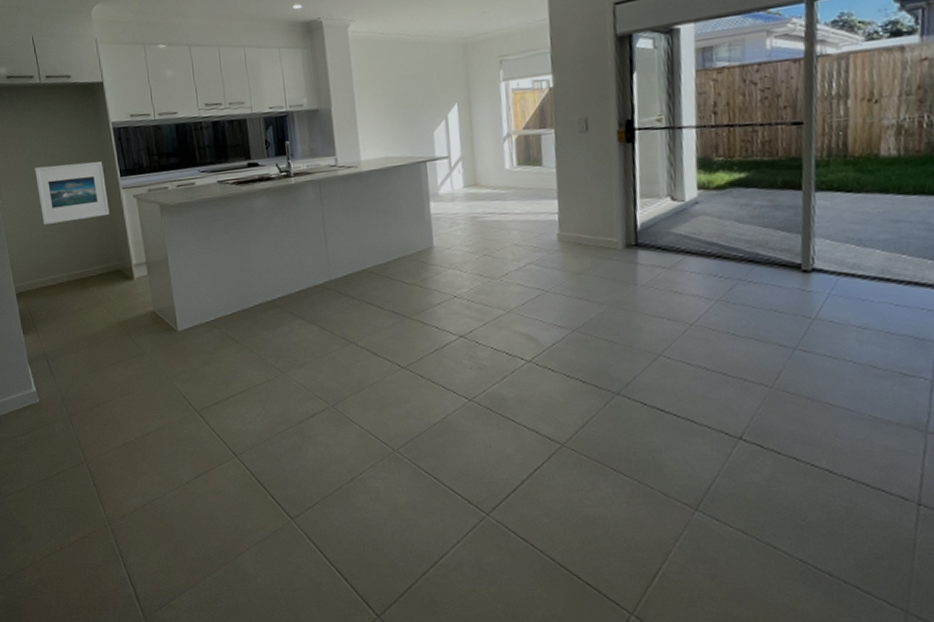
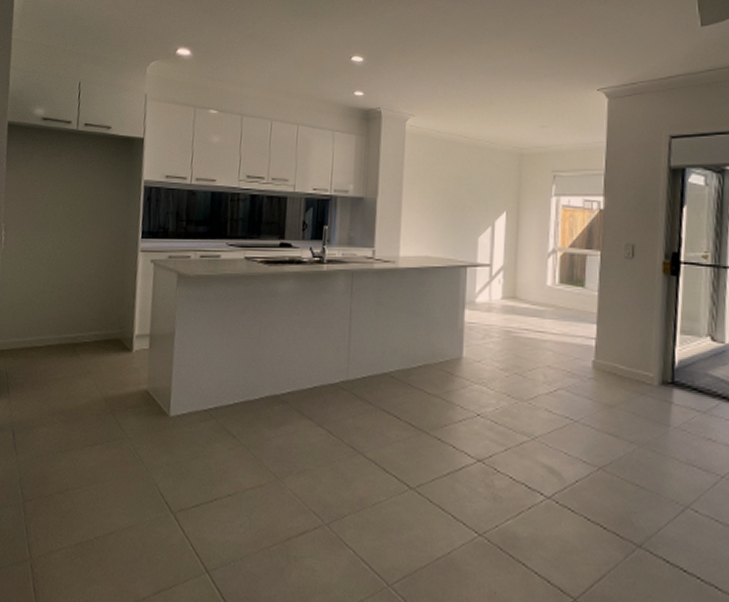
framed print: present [35,161,110,225] -> none [45,216,126,279]

